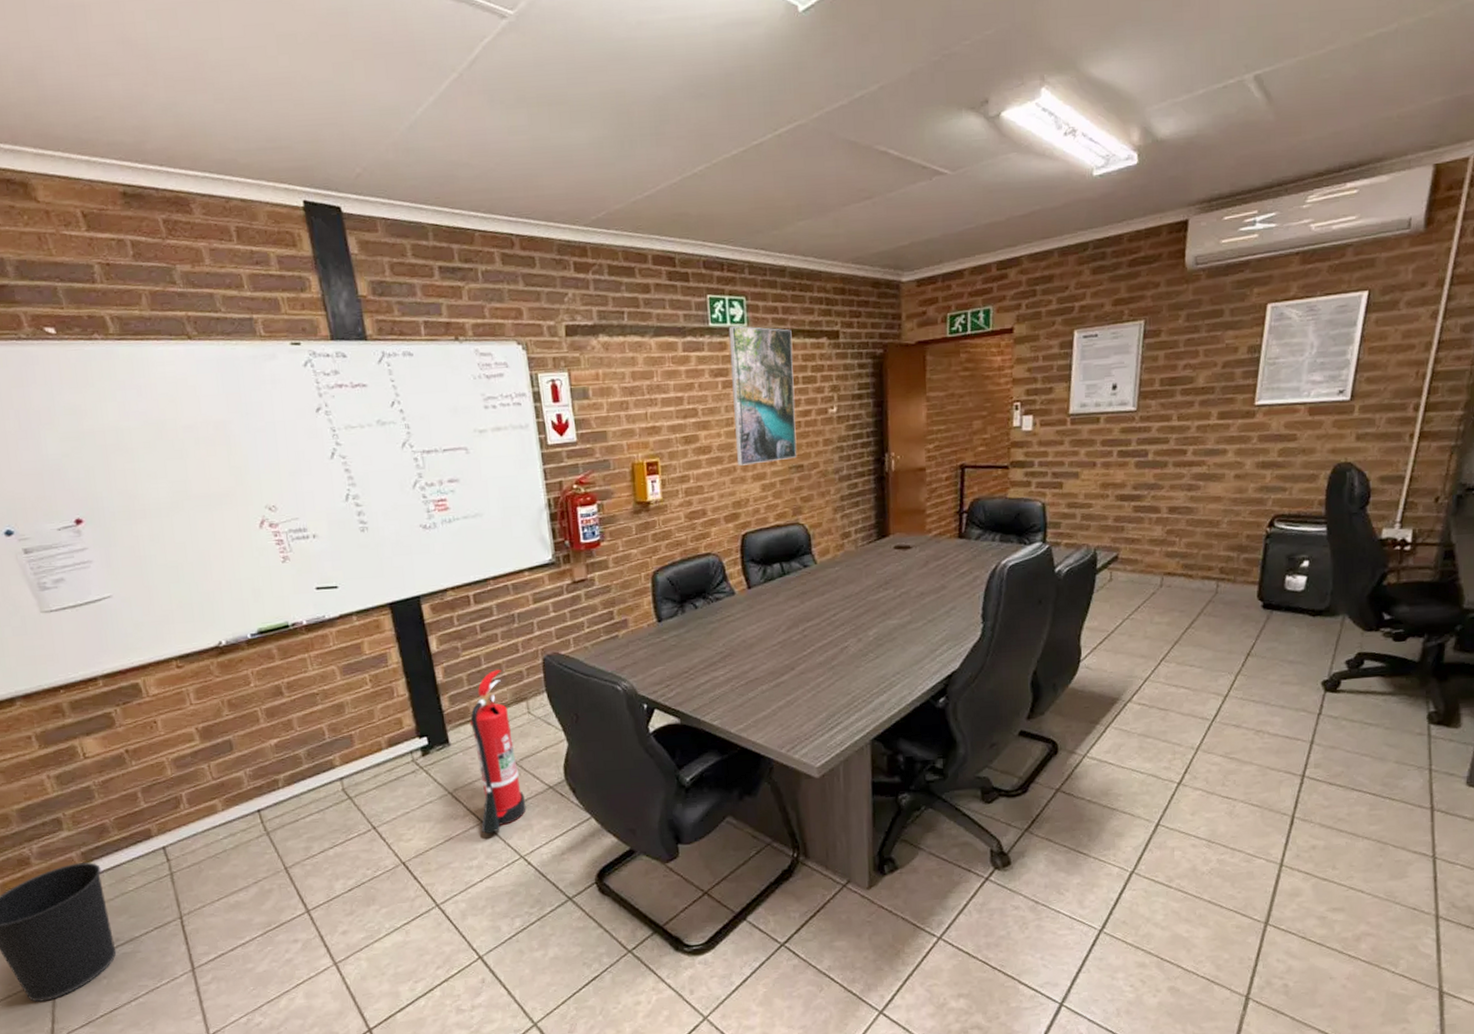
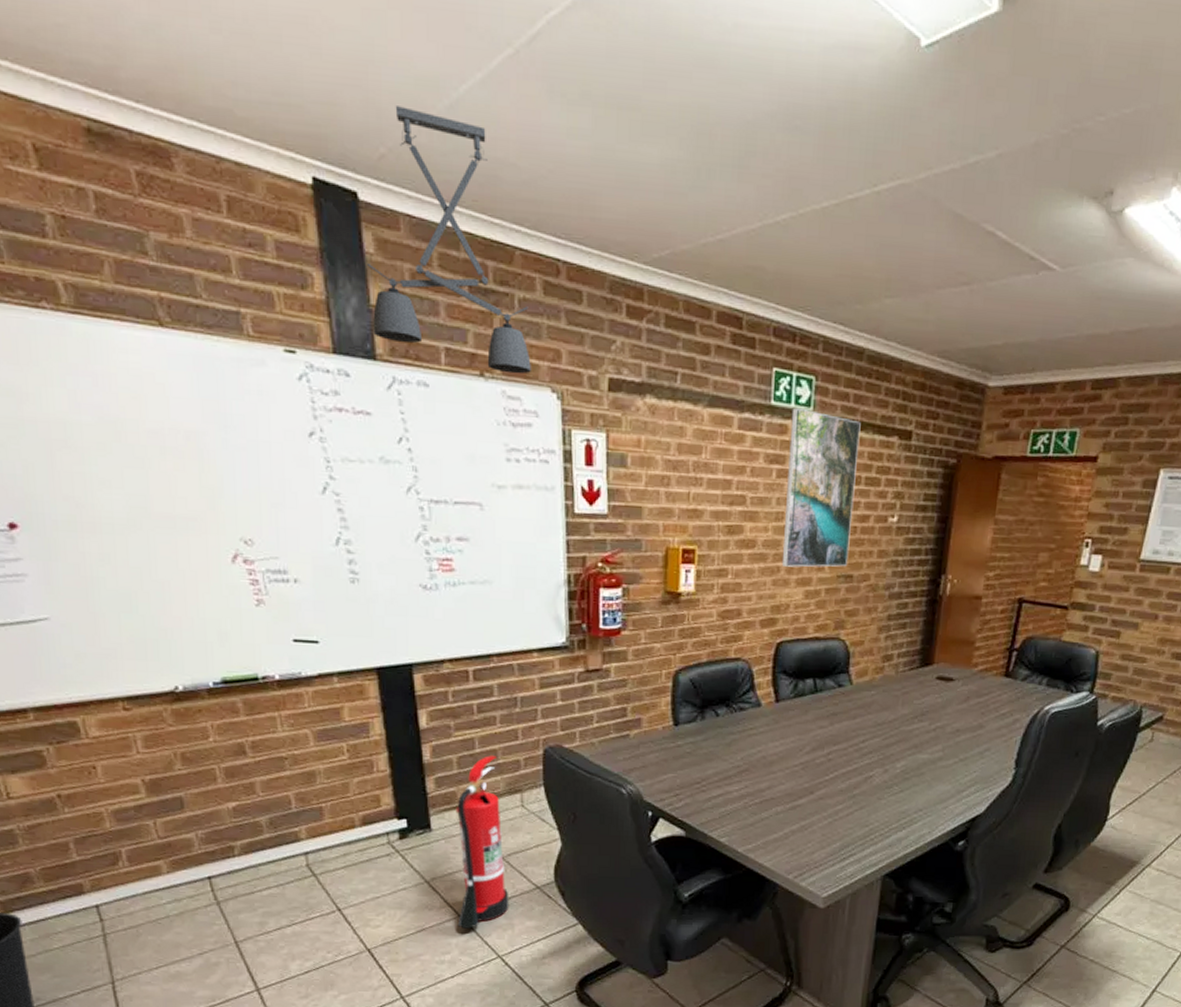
ceiling light fixture: none [353,133,498,335] -> present [367,106,531,375]

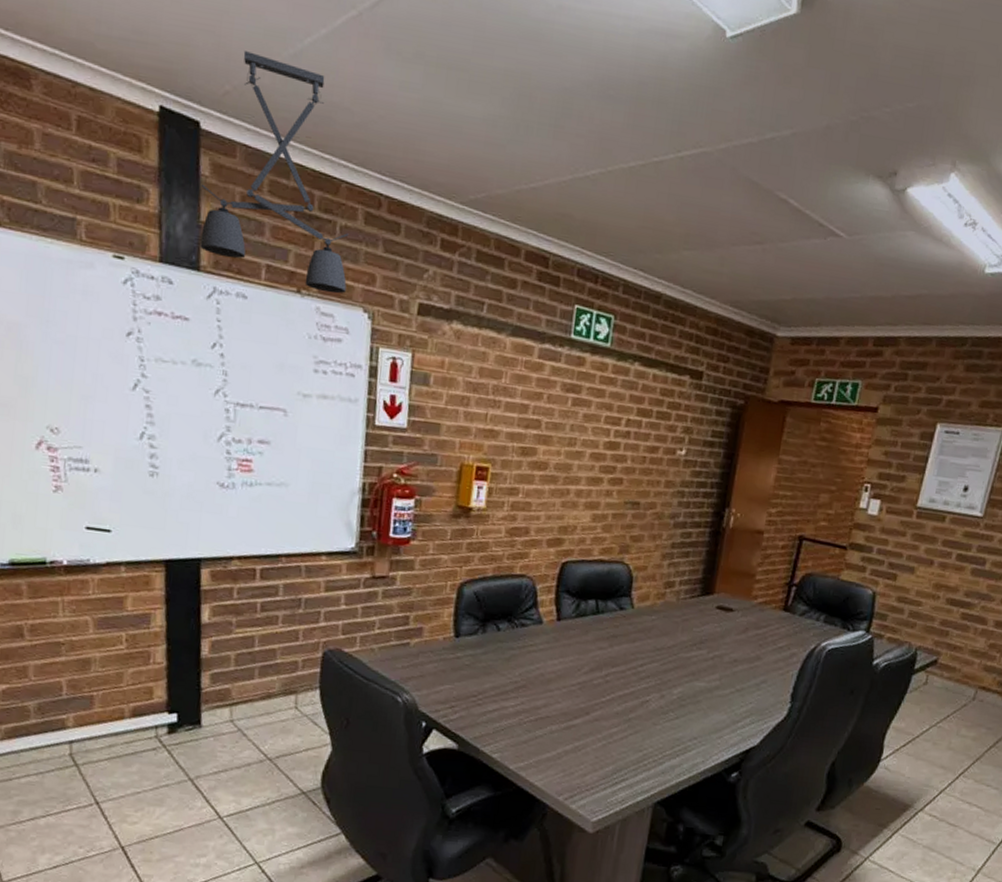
fire extinguisher: present [455,755,509,929] -> none [217,654,276,832]
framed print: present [781,407,861,567] -> none [571,342,655,494]

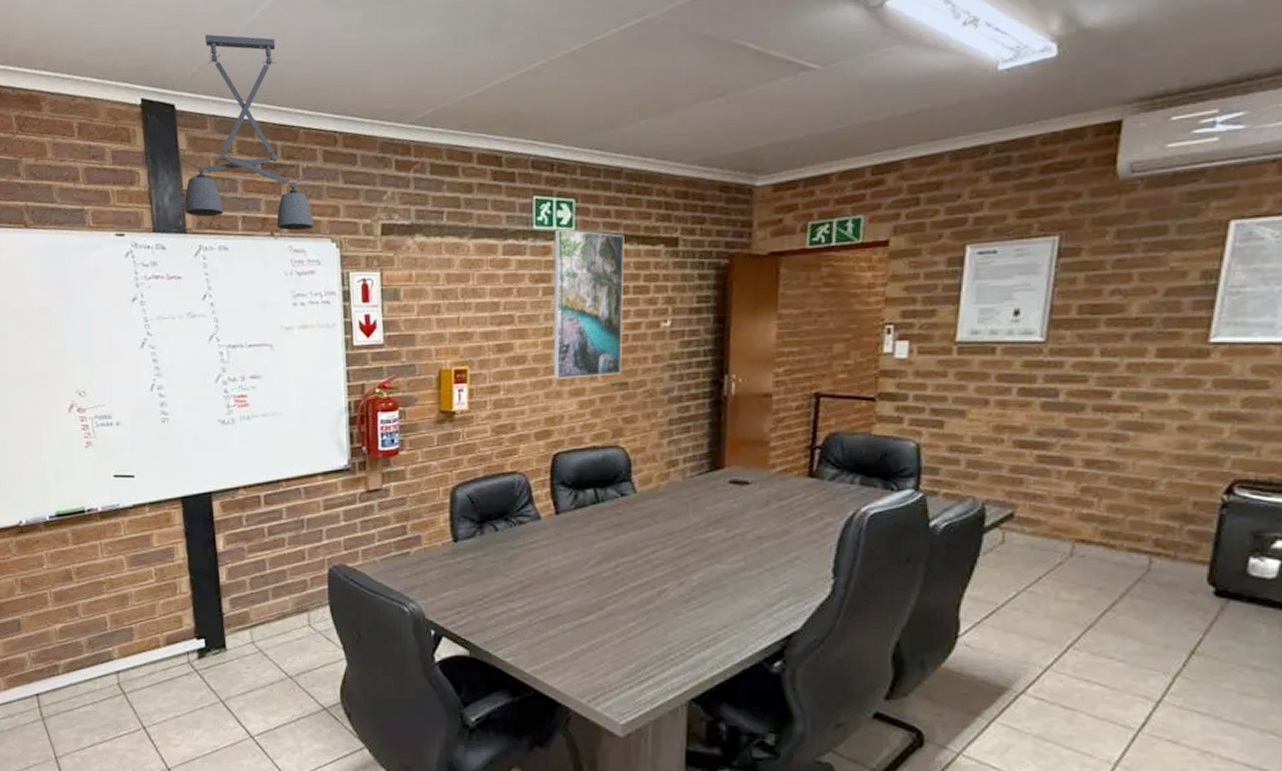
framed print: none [571,342,655,494] -> present [553,229,624,379]

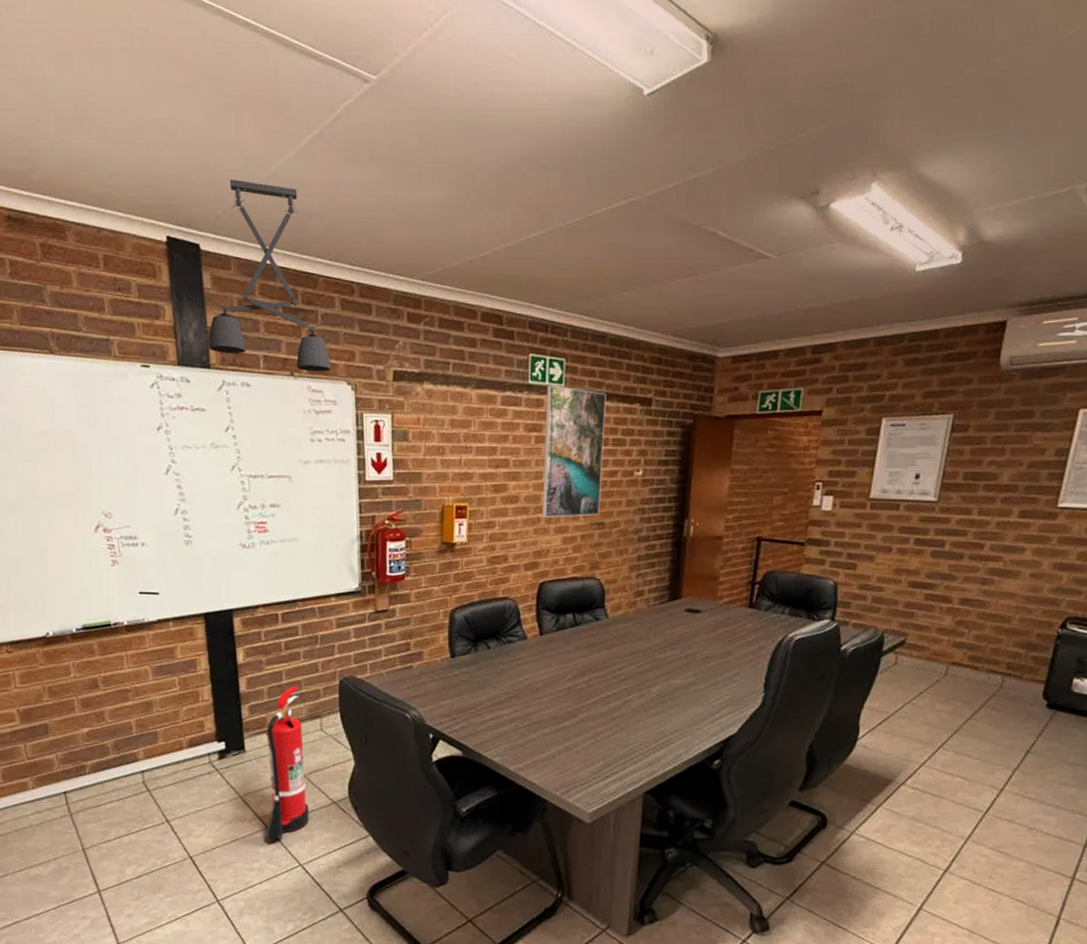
fire extinguisher: none [248,576,298,750] -> present [265,686,310,839]

